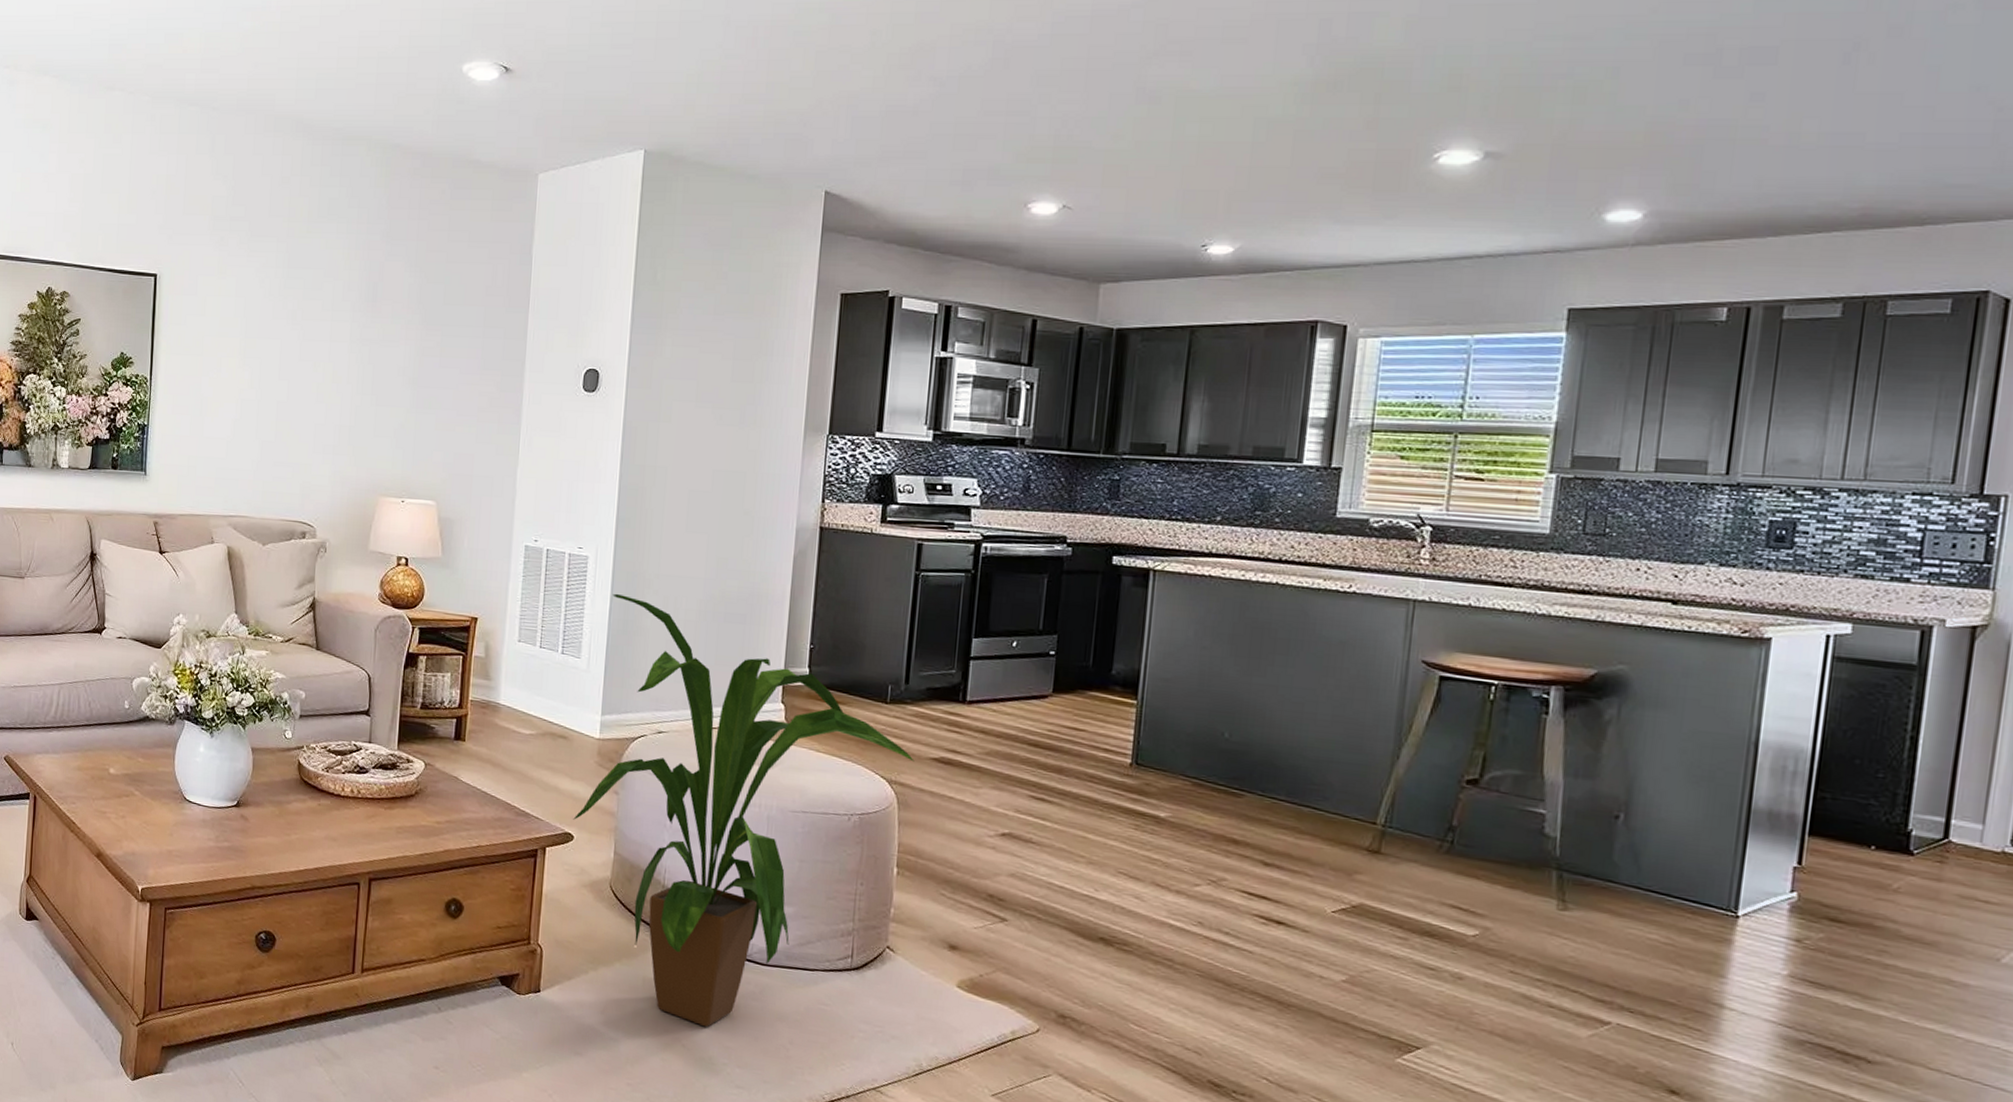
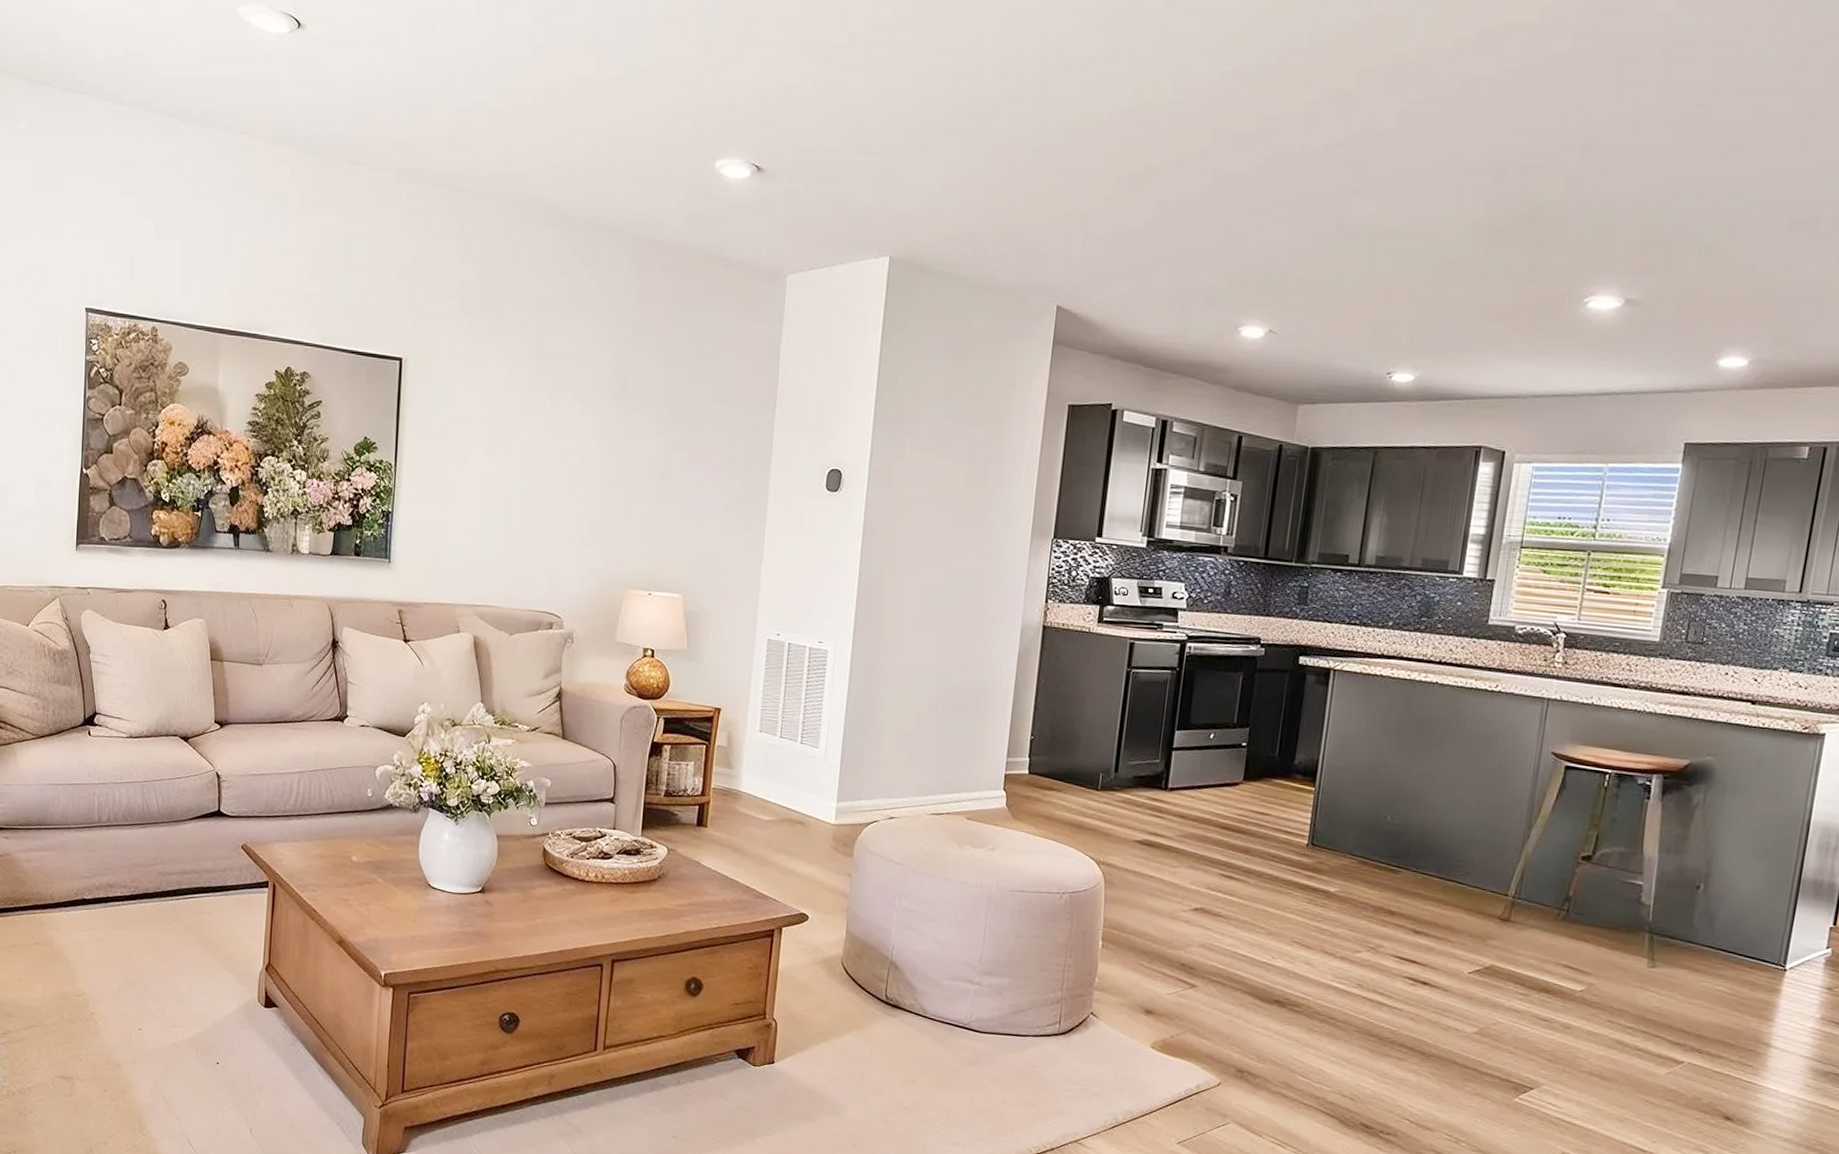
house plant: present [573,593,915,1027] -> none [808,686,1121,1091]

